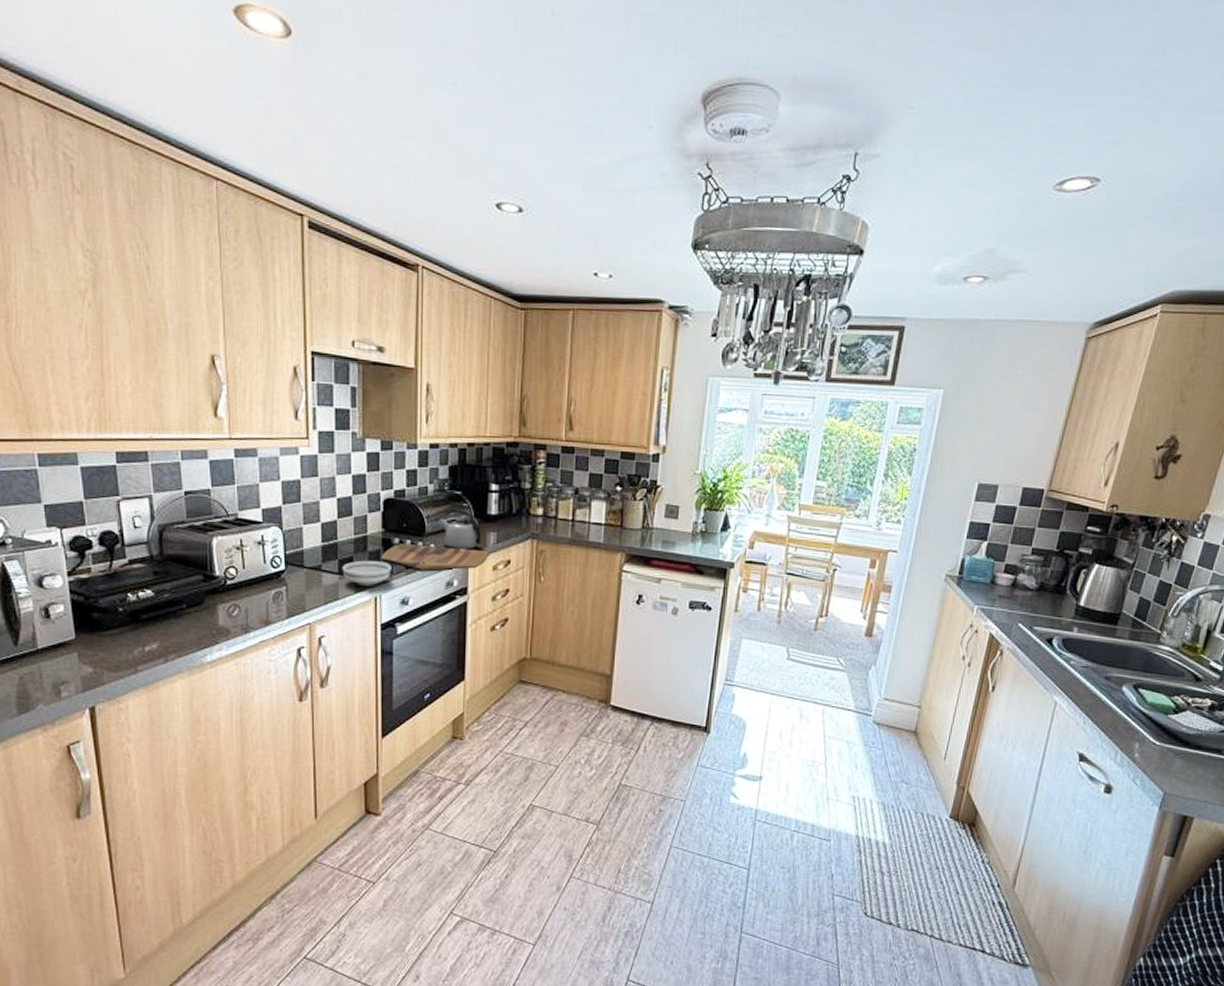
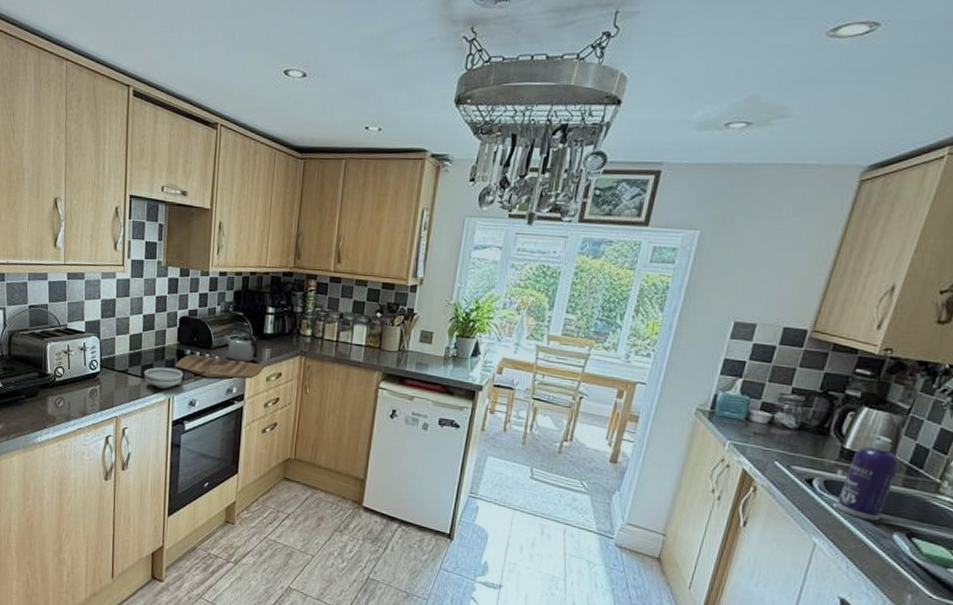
spray bottle: none [1073,590,1127,675] -> present [836,434,900,521]

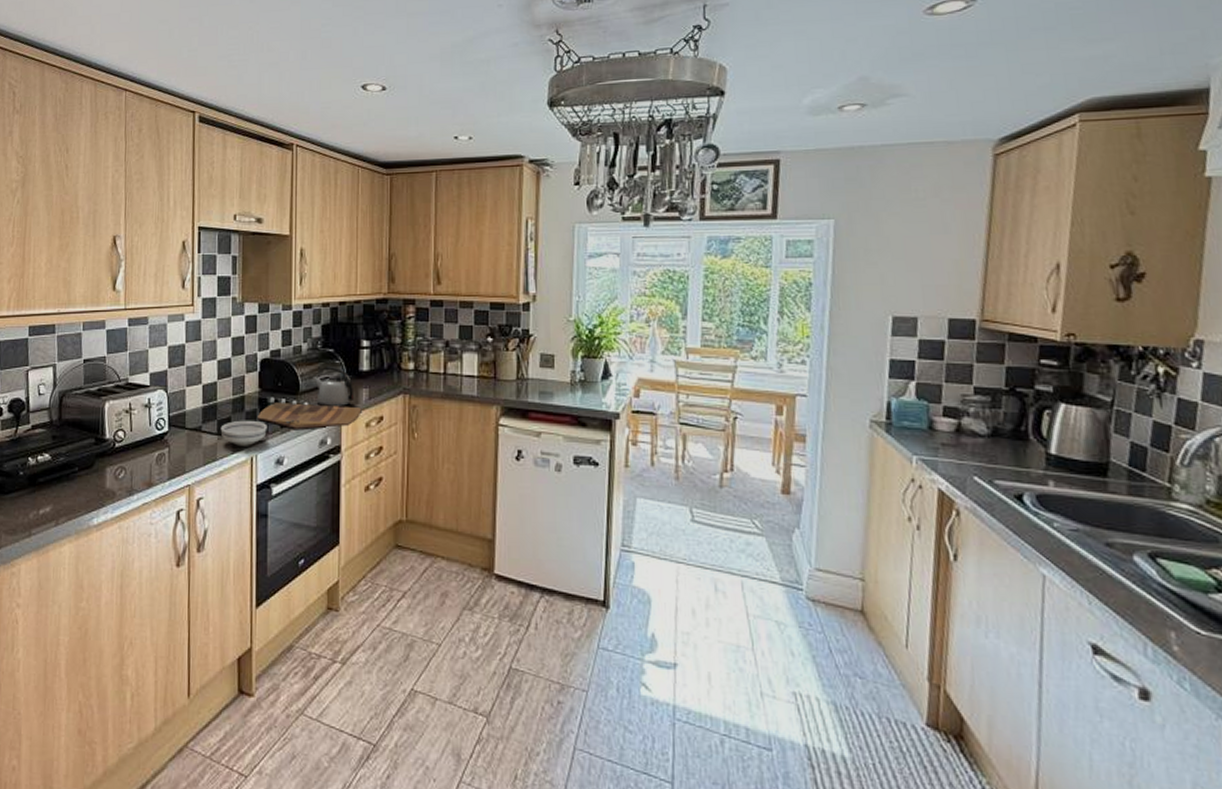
spray bottle: present [836,434,900,521] -> none [1057,434,1119,541]

